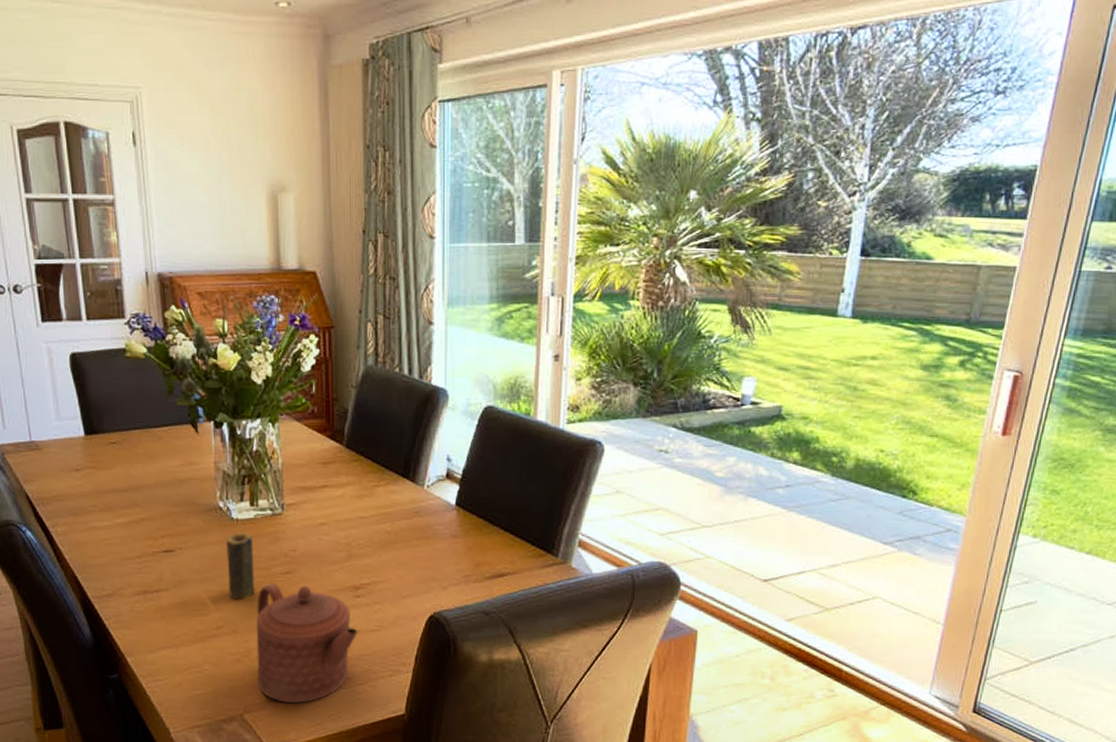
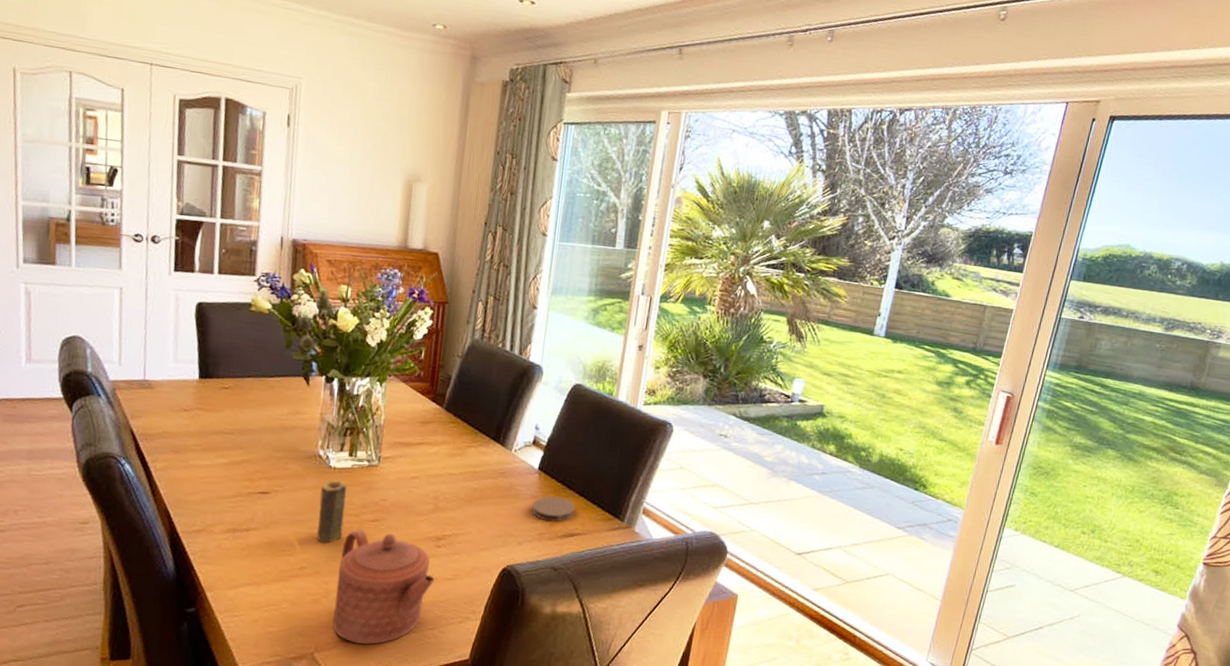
coaster: none [453,534,501,562] -> present [531,496,575,522]

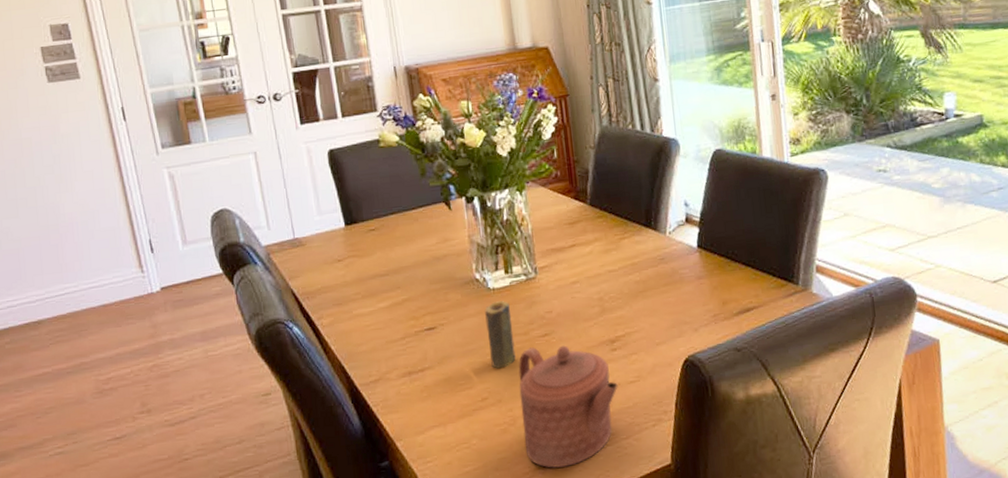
coaster: present [531,496,575,522] -> none [700,272,745,301]

